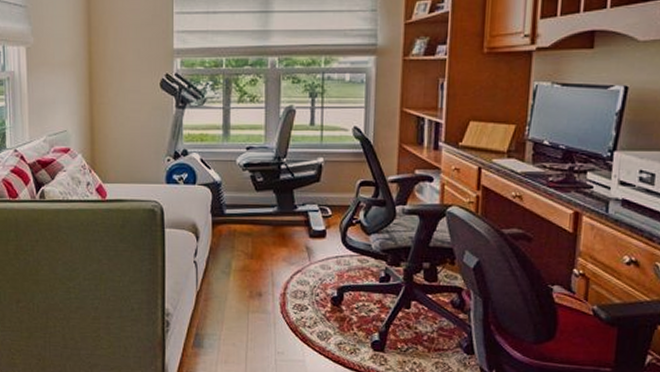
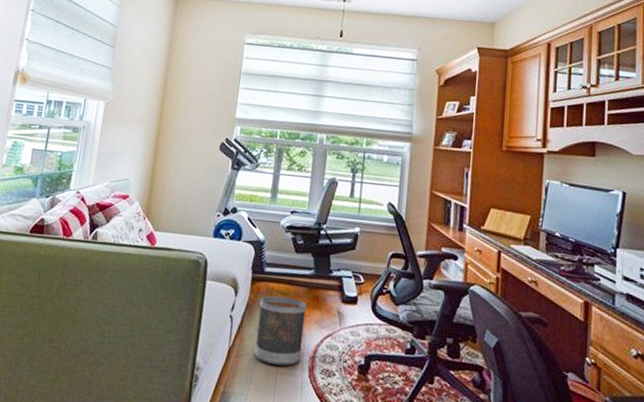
wastebasket: none [222,237,273,305] -> present [254,296,307,366]

